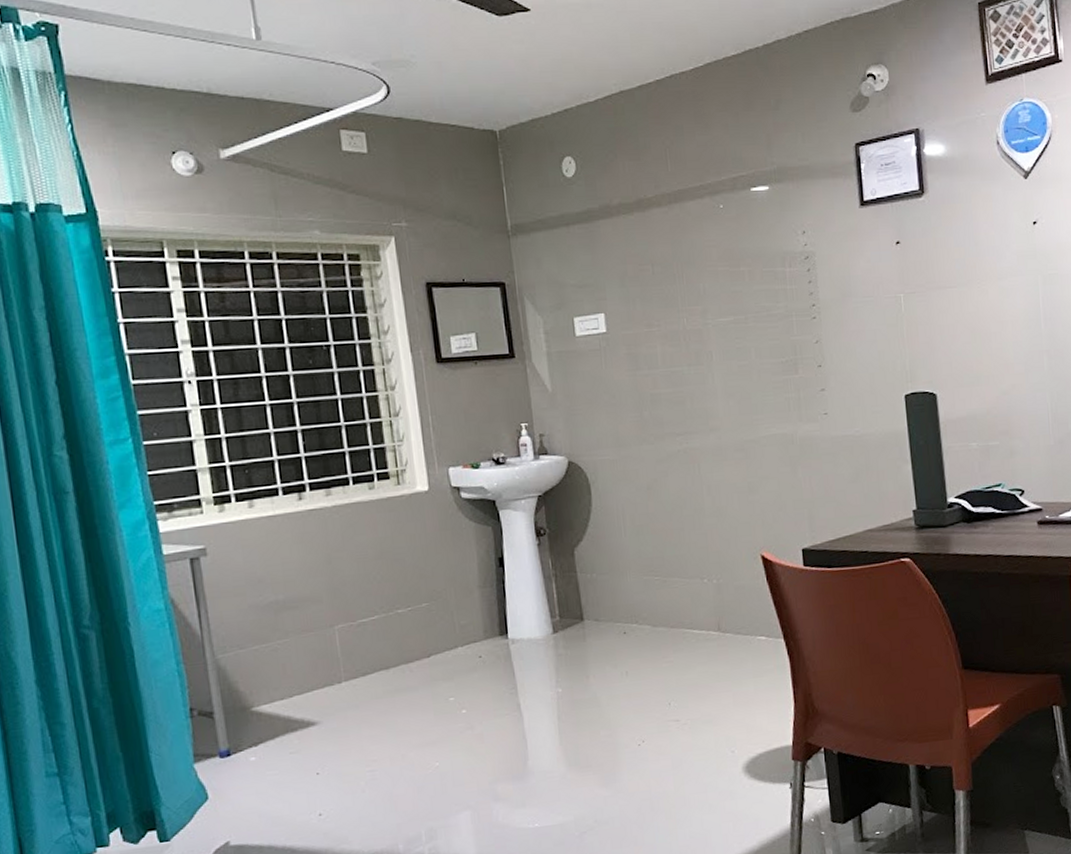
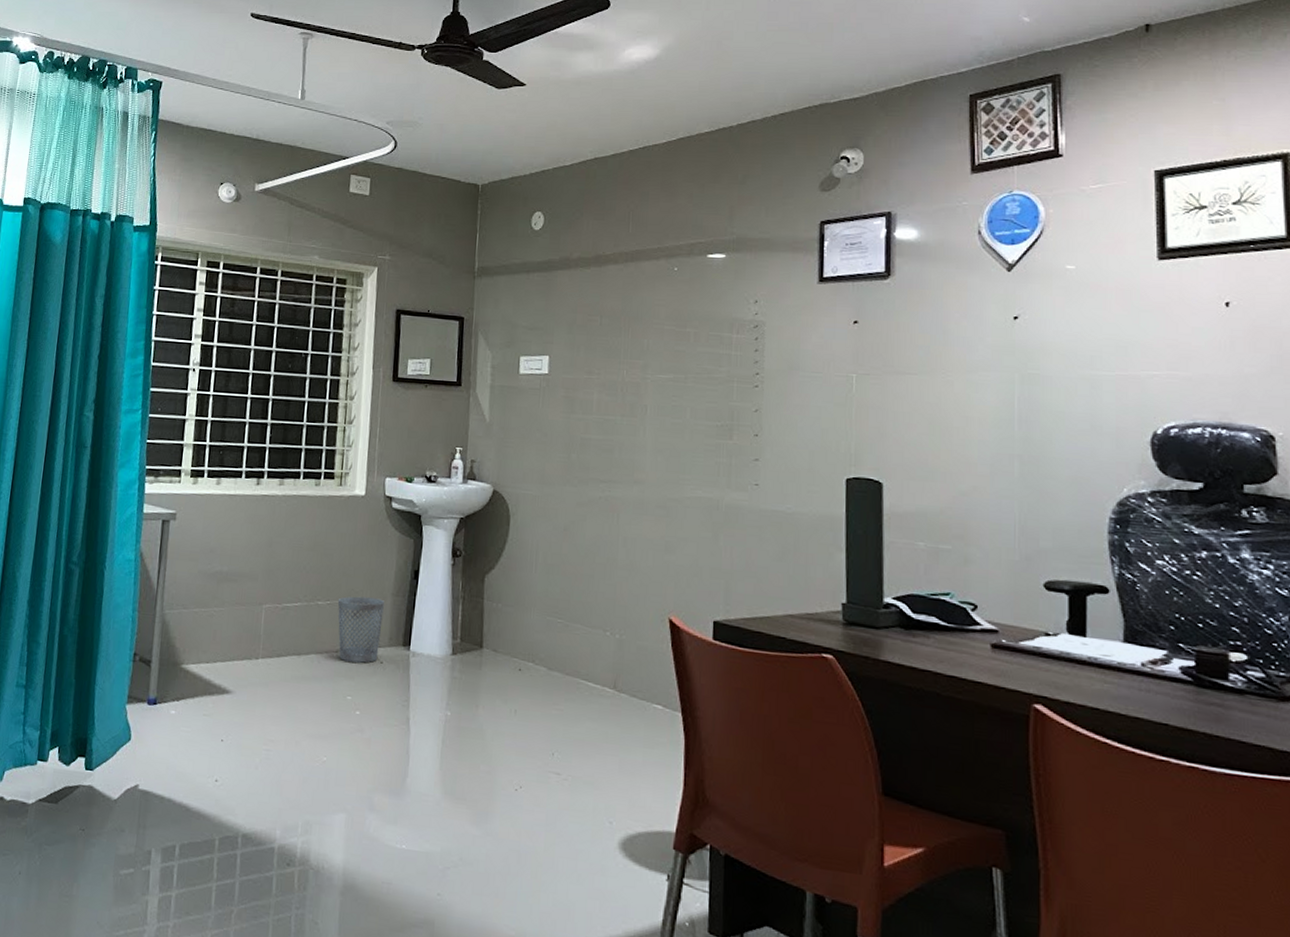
wastebasket: none [419,593,475,664] -> present [337,596,384,663]

